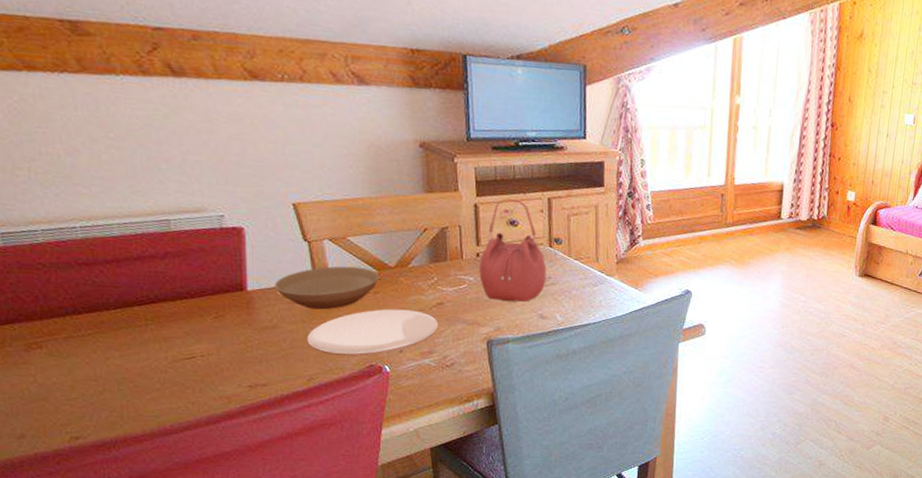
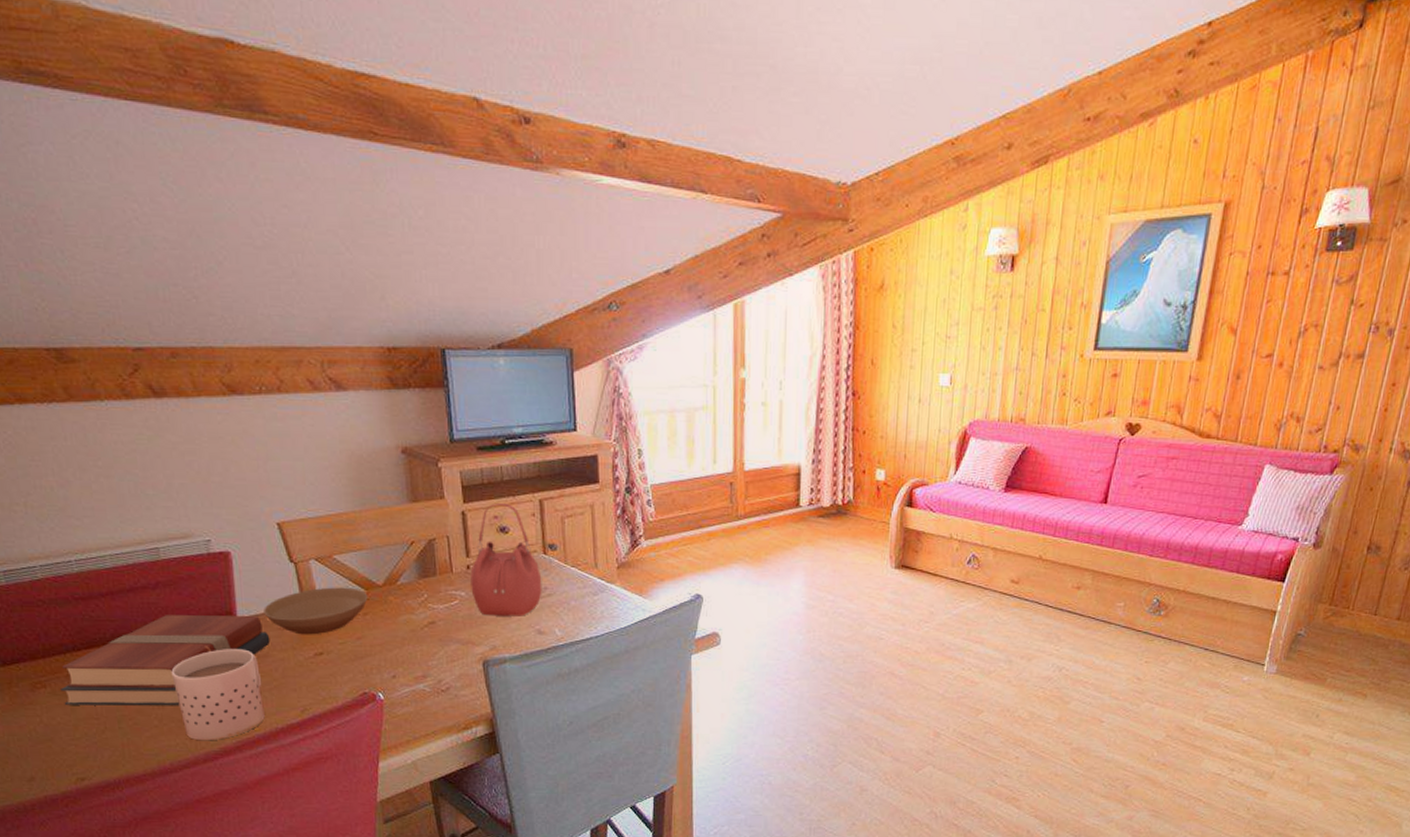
books: none [58,284,280,370] -> present [61,615,271,706]
mug: none [176,319,271,405] -> present [171,649,265,741]
plate: present [306,309,438,356] -> none [298,631,431,683]

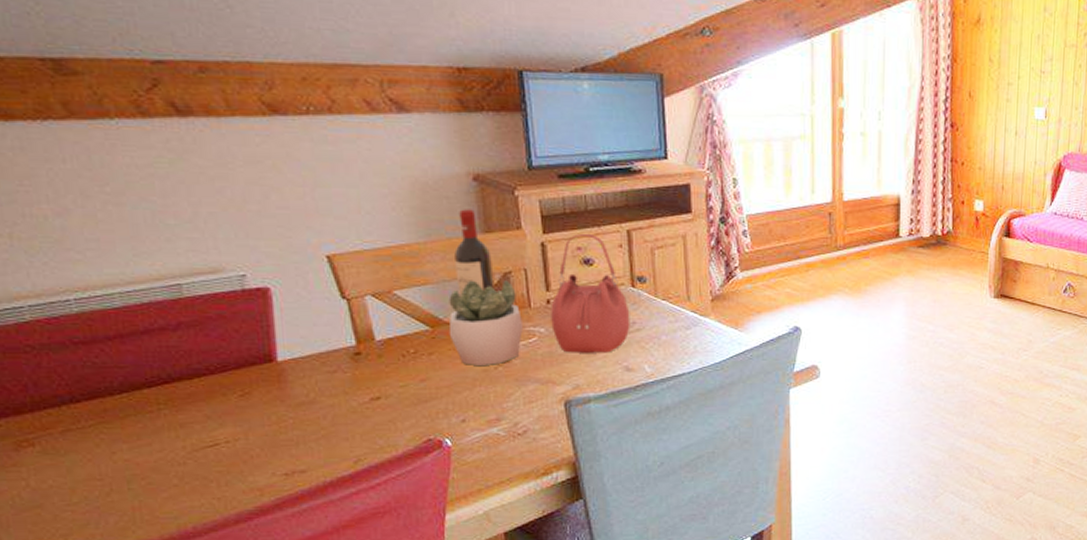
books: present [61,615,271,706] -> none [54,359,318,465]
mug: present [171,649,265,741] -> none [195,395,310,500]
bowl: present [264,587,368,635] -> none [310,325,434,378]
succulent plant: none [381,546,445,627] -> present [448,280,523,367]
wine bottle: none [384,480,421,563] -> present [453,209,495,298]

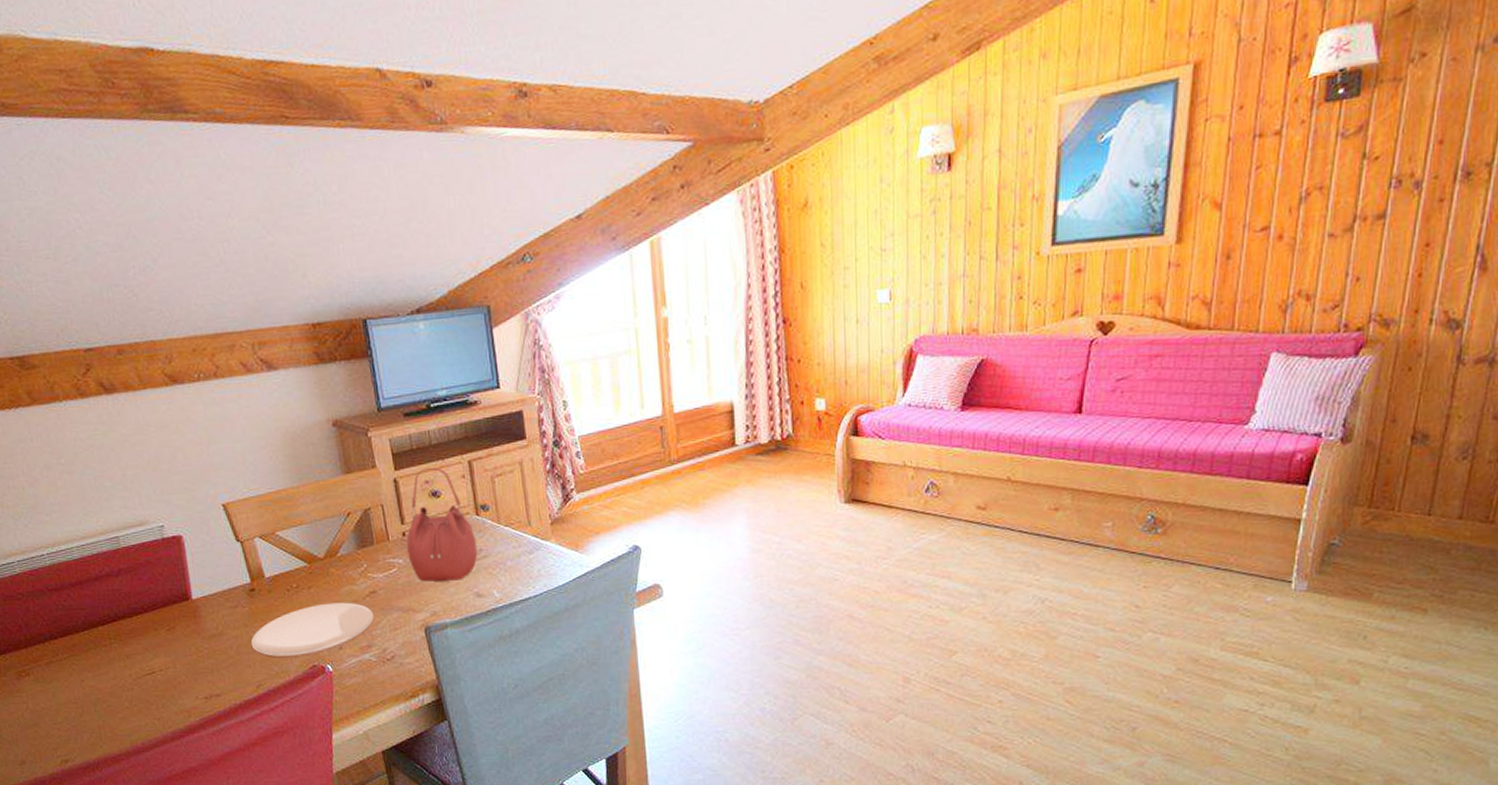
plate: none [350,371,506,430] -> present [250,602,374,658]
succulent plant: present [448,280,523,367] -> none [320,516,384,598]
wine bottle: present [453,209,495,298] -> none [321,453,358,535]

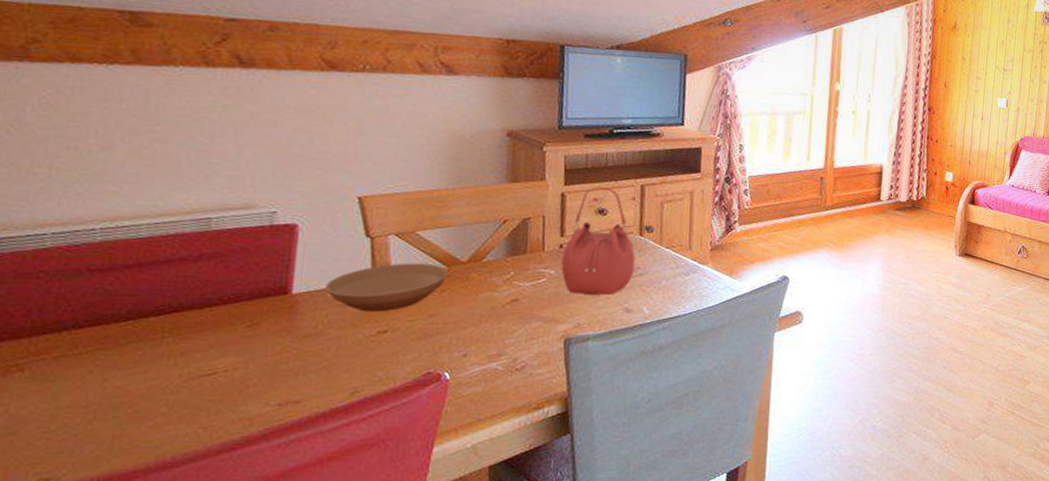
bowl: none [216,562,311,612] -> present [325,263,449,312]
plate: present [250,602,374,658] -> none [355,308,511,363]

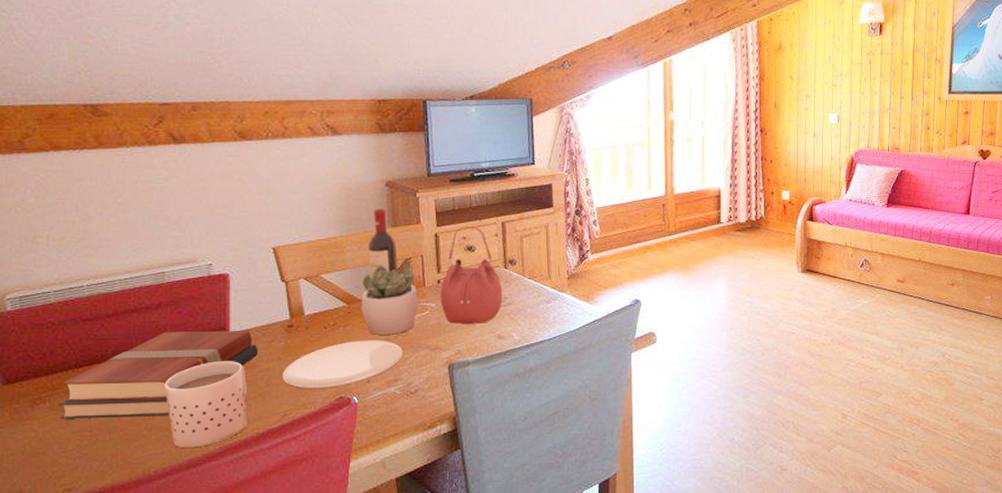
books: none [44,289,328,391] -> present [59,331,258,419]
mug: none [196,326,310,430] -> present [164,361,248,449]
bowl: present [325,263,449,312] -> none [255,302,349,346]
plate: none [355,308,511,363] -> present [282,340,402,389]
succulent plant: none [463,224,535,304] -> present [361,265,418,336]
wine bottle: none [478,160,515,240] -> present [367,208,398,280]

